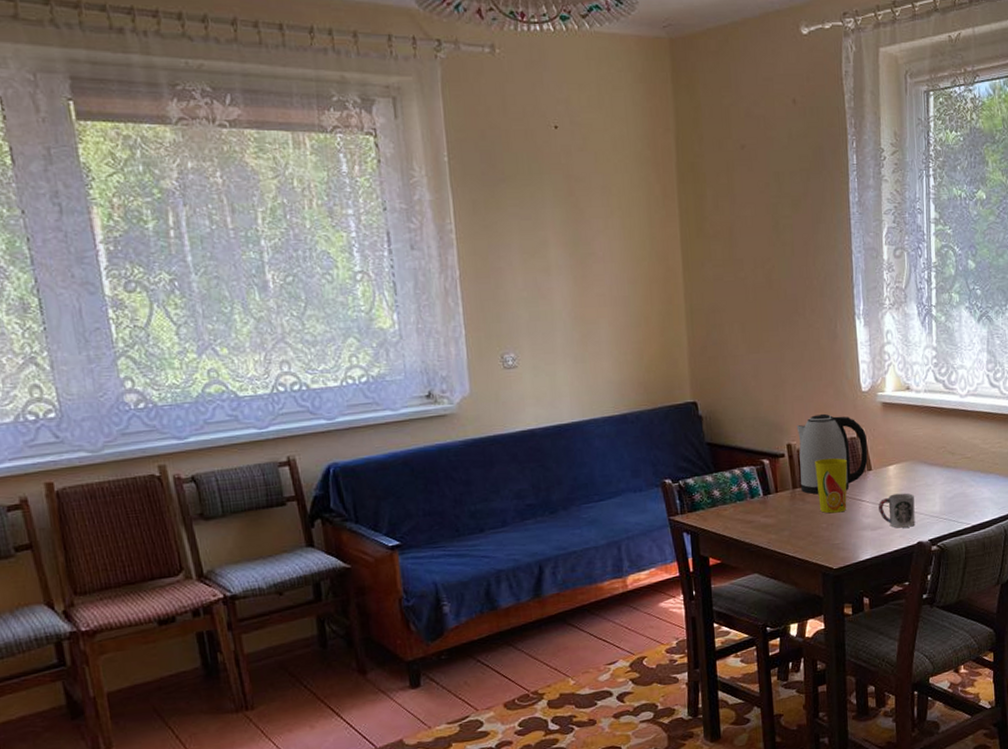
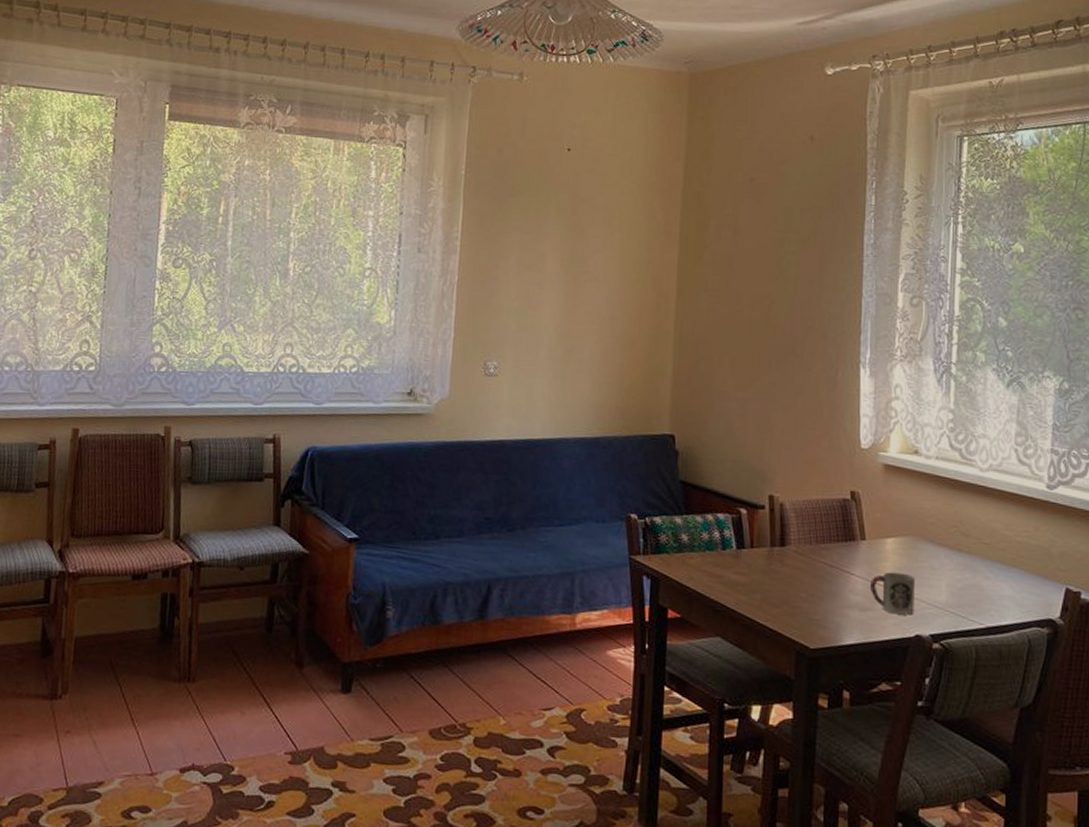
kettle: present [796,413,868,495] -> none [780,466,862,559]
cup: present [815,457,848,514] -> none [799,517,837,583]

